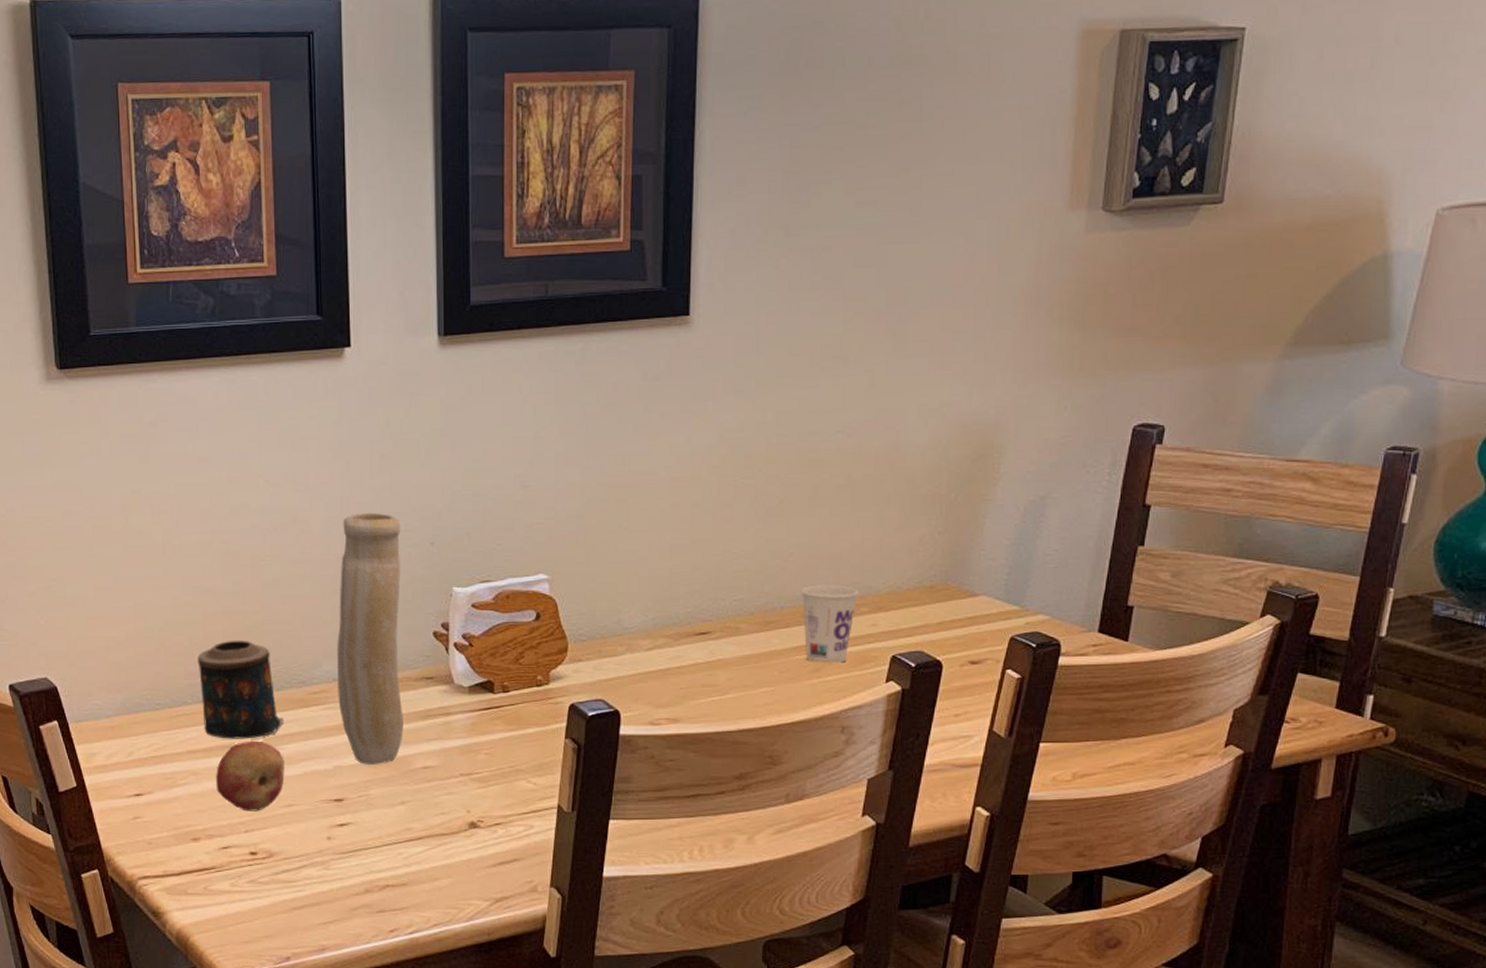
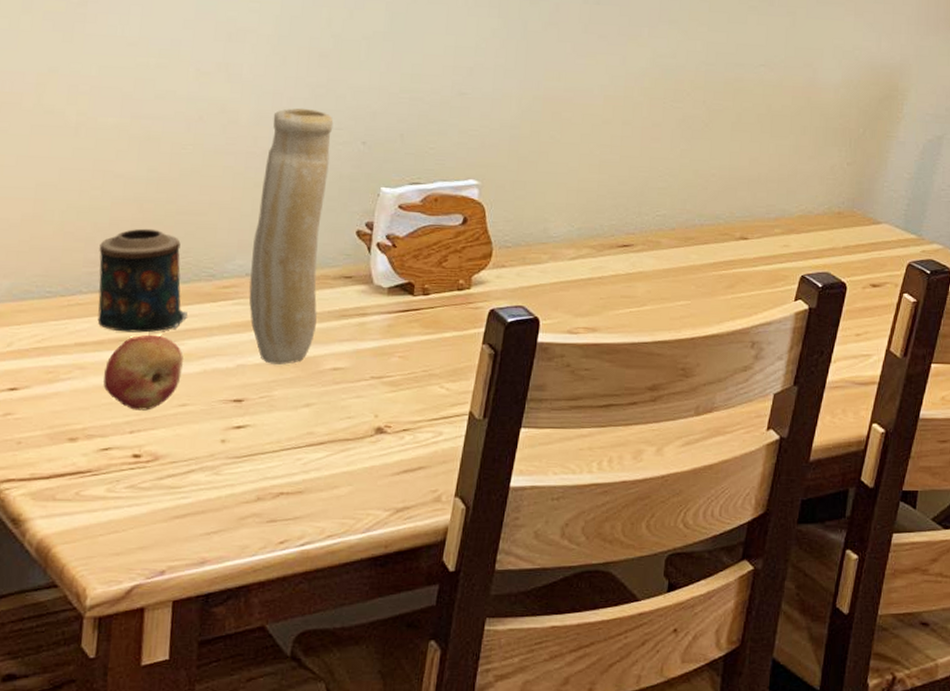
cup: present [801,585,858,662] -> none [720,205,773,280]

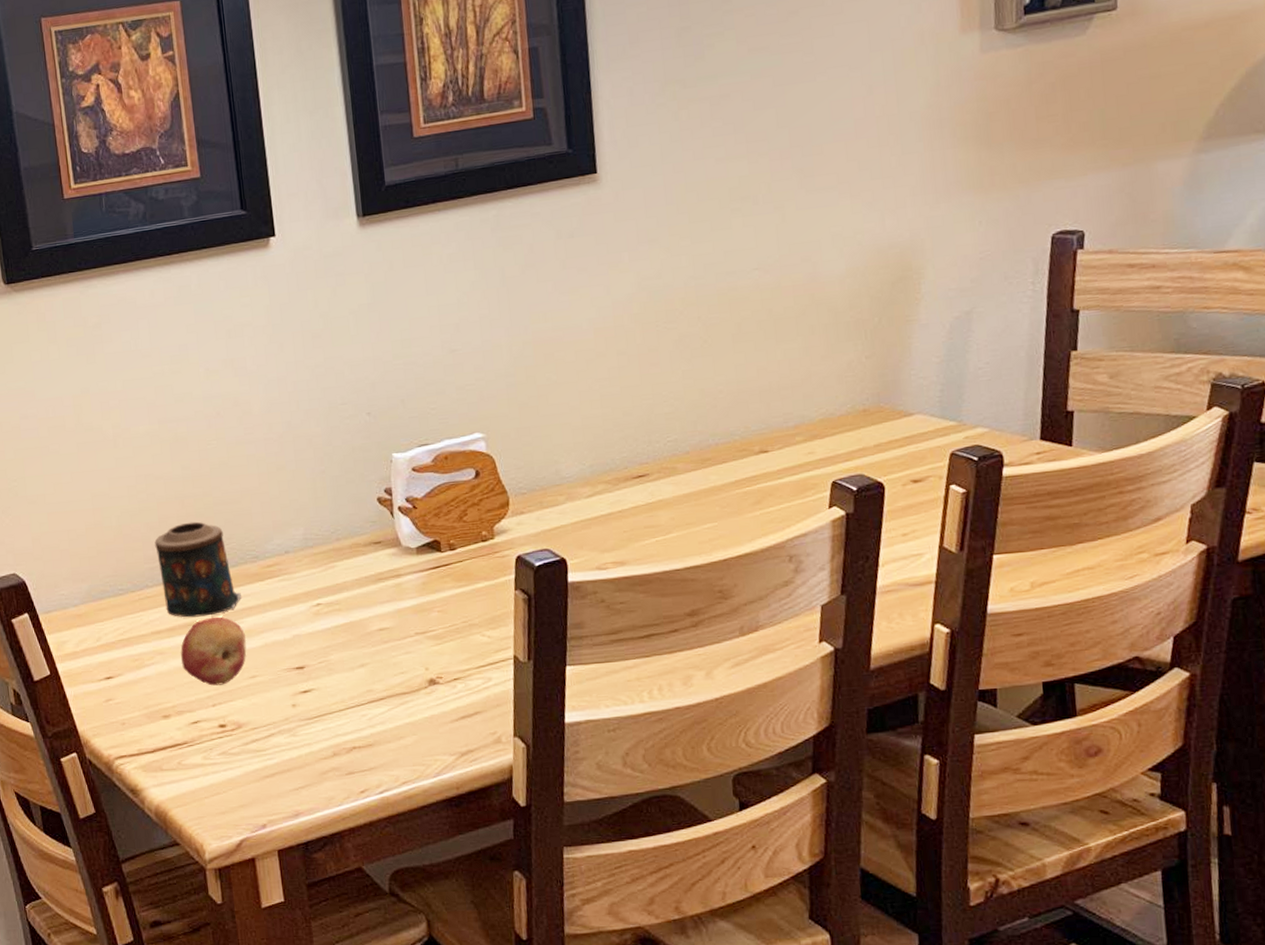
vase: present [249,108,334,365] -> none [281,389,357,632]

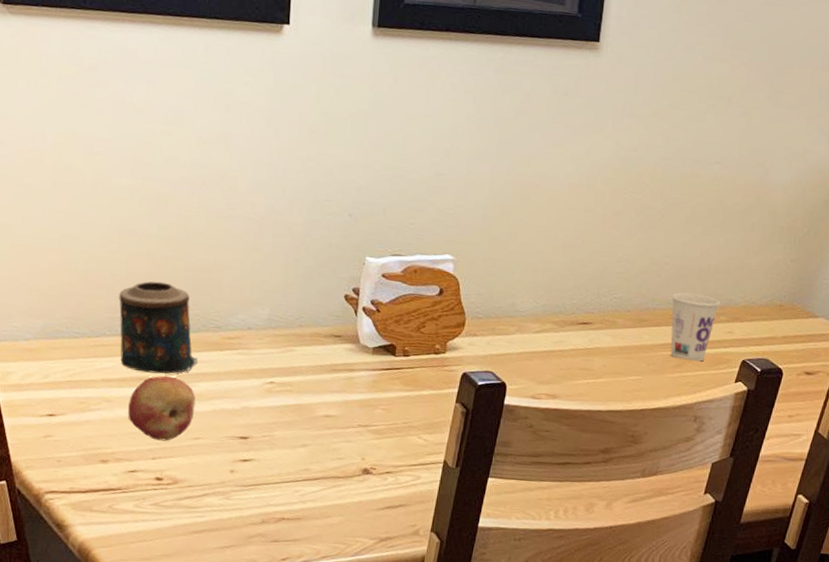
cup: none [733,417,792,495] -> present [670,292,720,362]

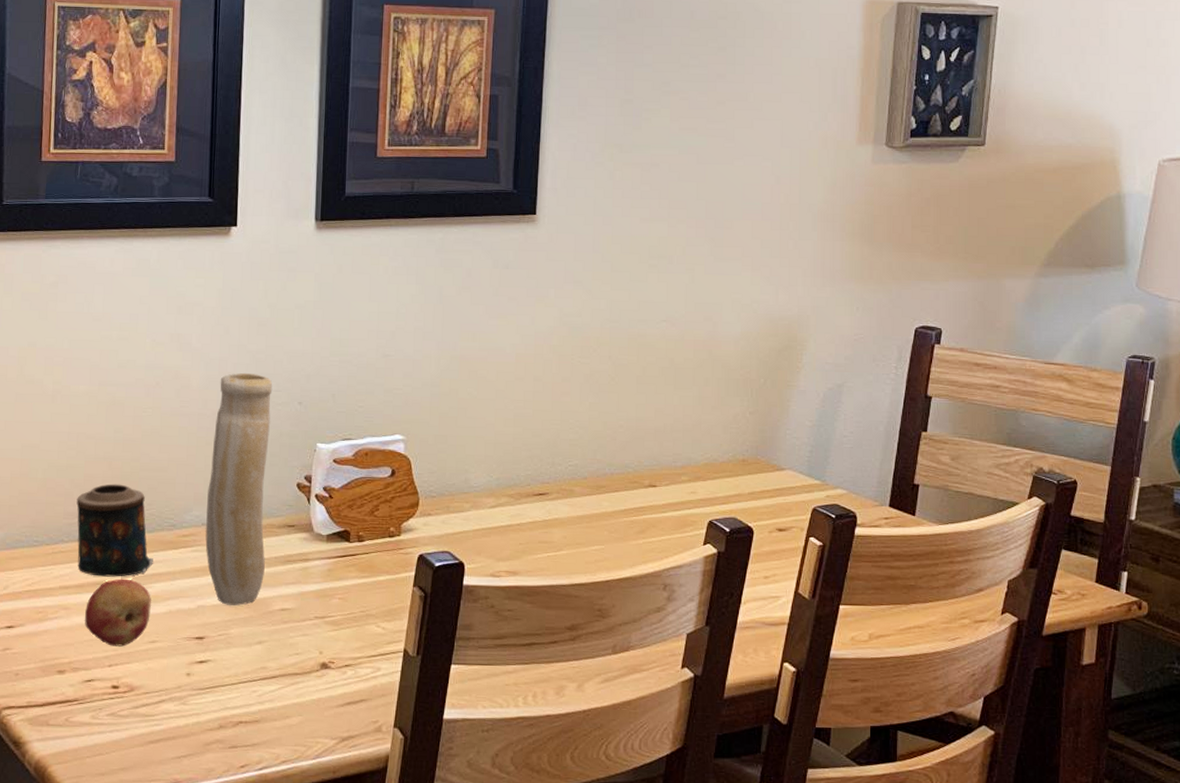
vase: none [251,179,323,410] -> present [205,372,273,606]
cup: present [670,292,720,362] -> none [629,454,680,525]

